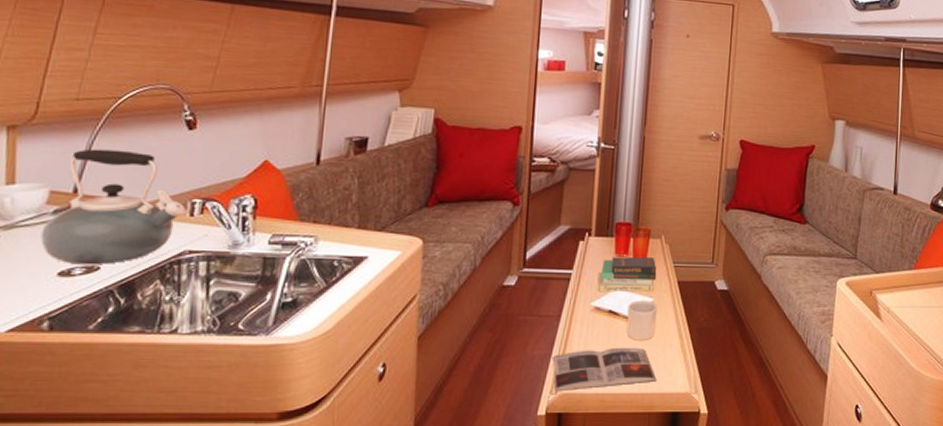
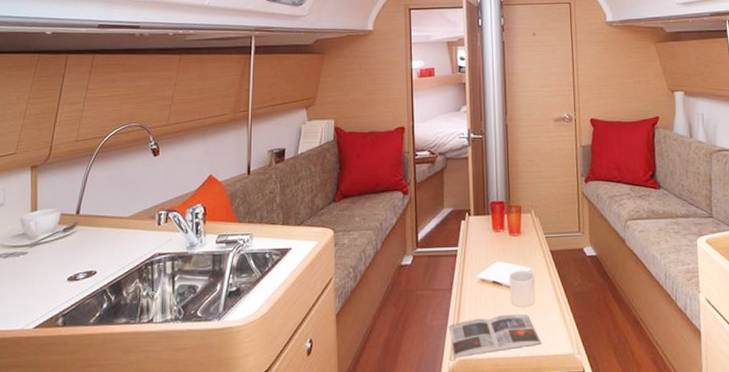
kettle: present [41,148,186,265] -> none [55,177,155,271]
books: present [597,257,657,293] -> none [480,231,531,265]

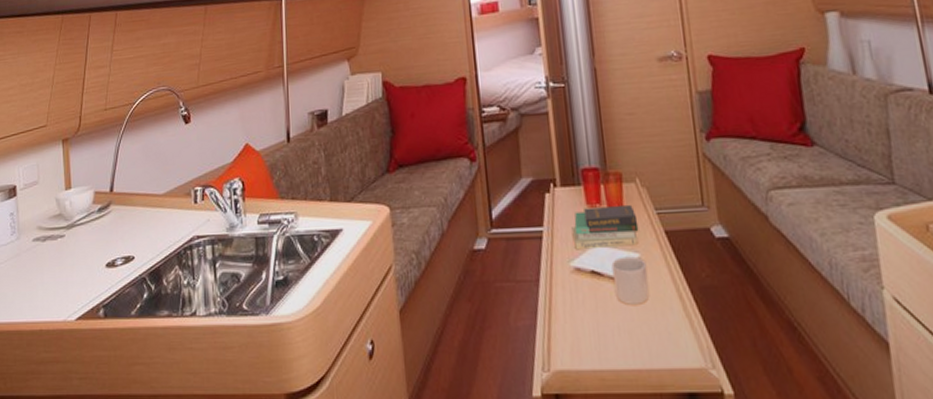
magazine: present [448,313,542,357] -> none [538,313,662,368]
books: none [480,231,531,265] -> present [571,205,639,250]

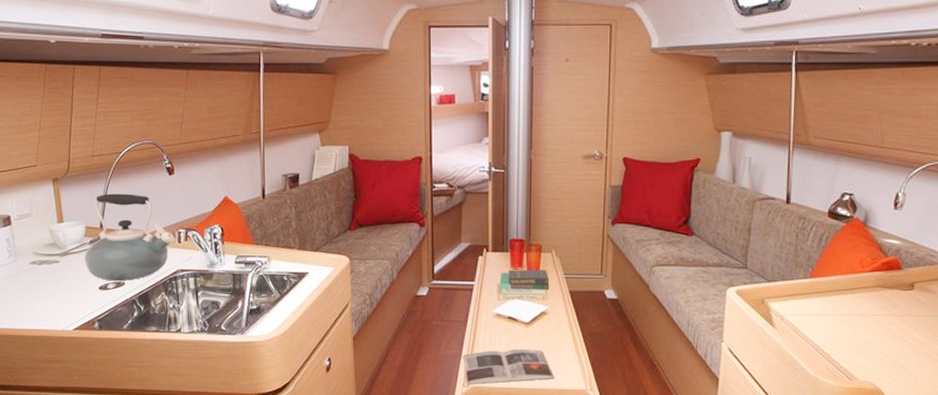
kettle: none [92,149,191,256] -> present [84,193,175,281]
magazine: none [538,313,662,368] -> present [462,349,555,384]
mug: present [611,256,650,305] -> none [525,308,552,343]

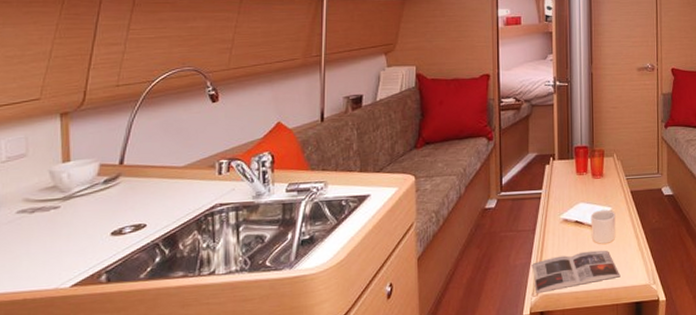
kettle: present [84,193,175,281] -> none [95,124,215,225]
books: present [497,270,550,301] -> none [563,173,613,207]
mug: none [525,308,552,343] -> present [591,209,616,244]

